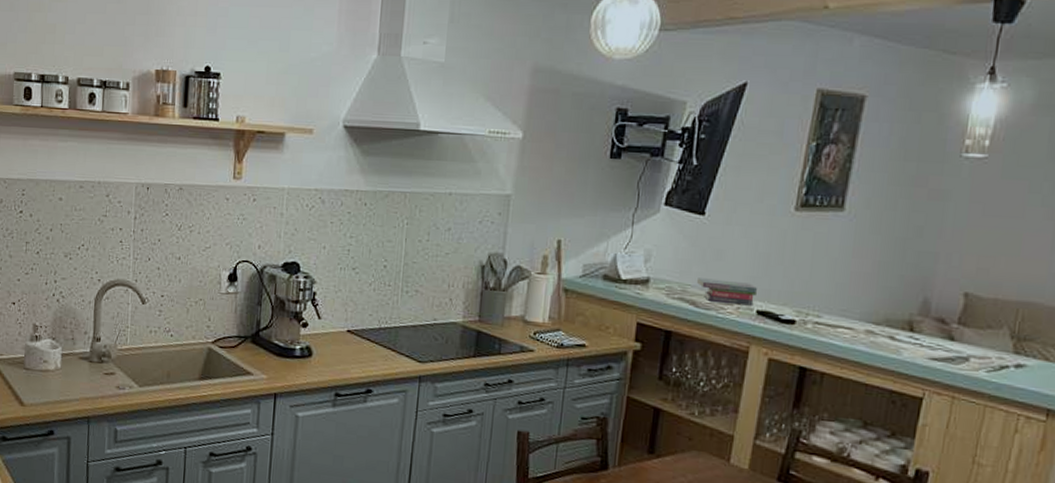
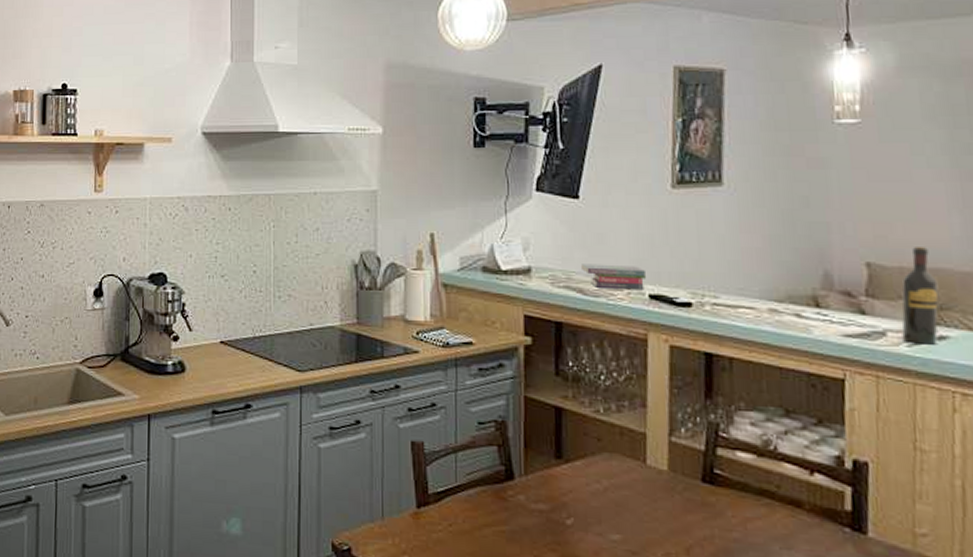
wine bottle: none [983,281,1027,372] -> present [901,247,939,345]

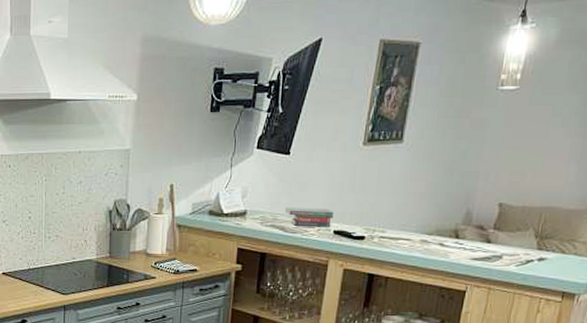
wine bottle: present [901,247,939,345] -> none [513,191,548,264]

